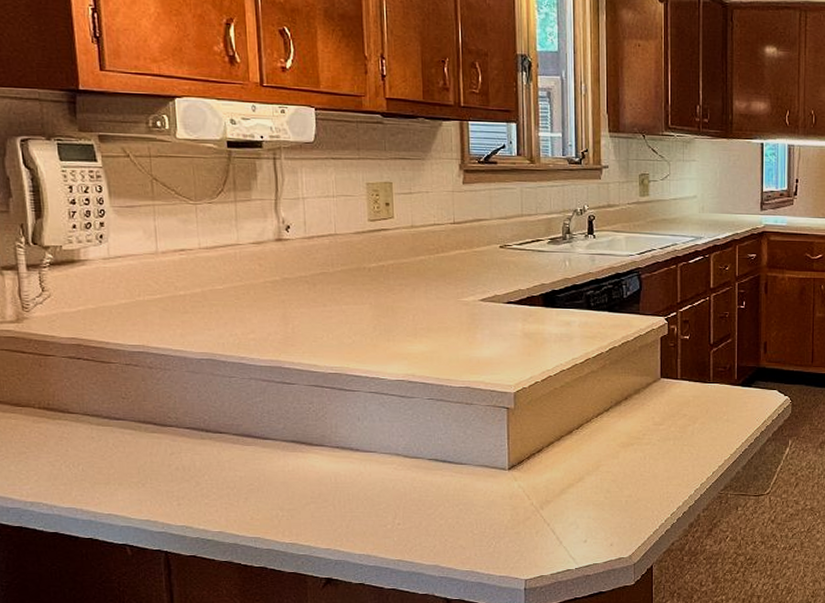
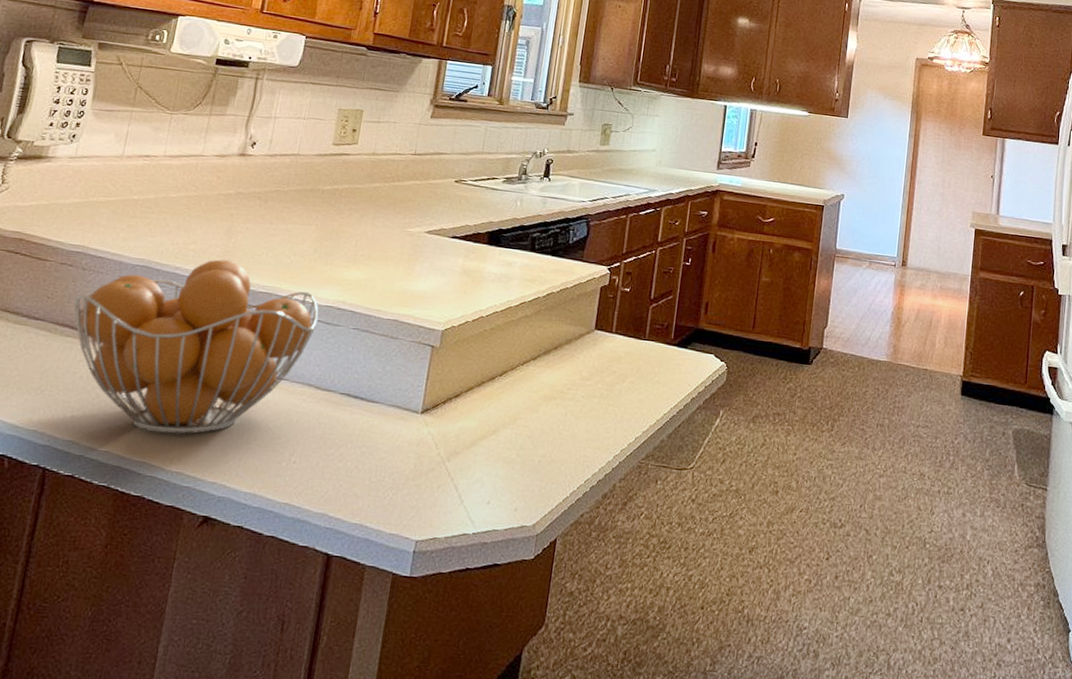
fruit basket: none [150,346,392,510] -> present [74,259,319,435]

